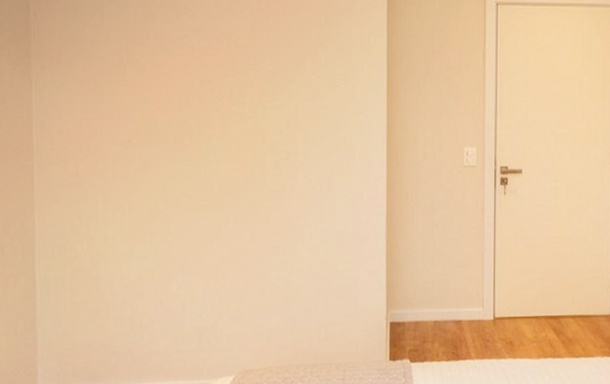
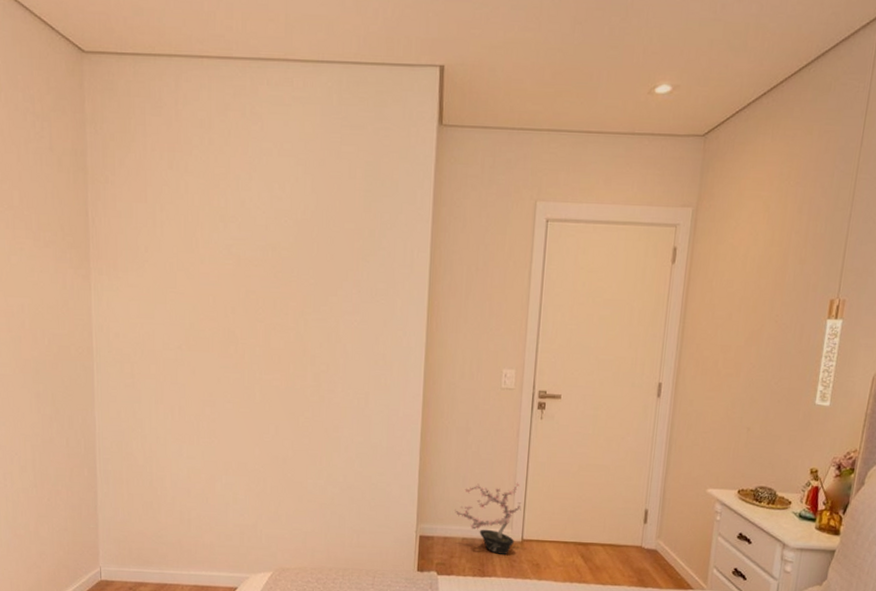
potted plant: none [423,259,491,335] -> present [453,482,522,555]

